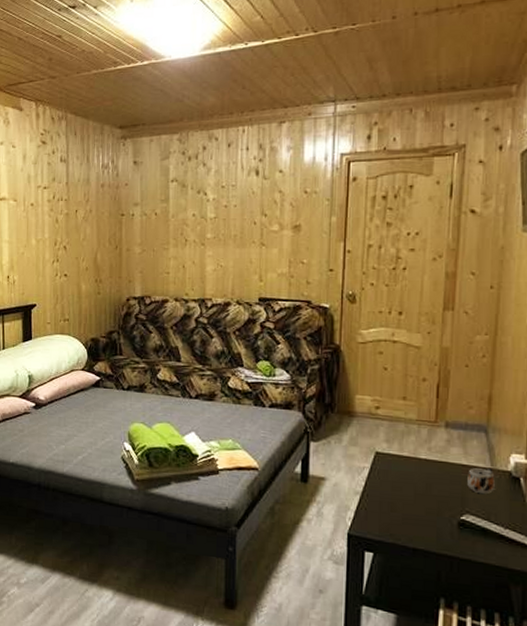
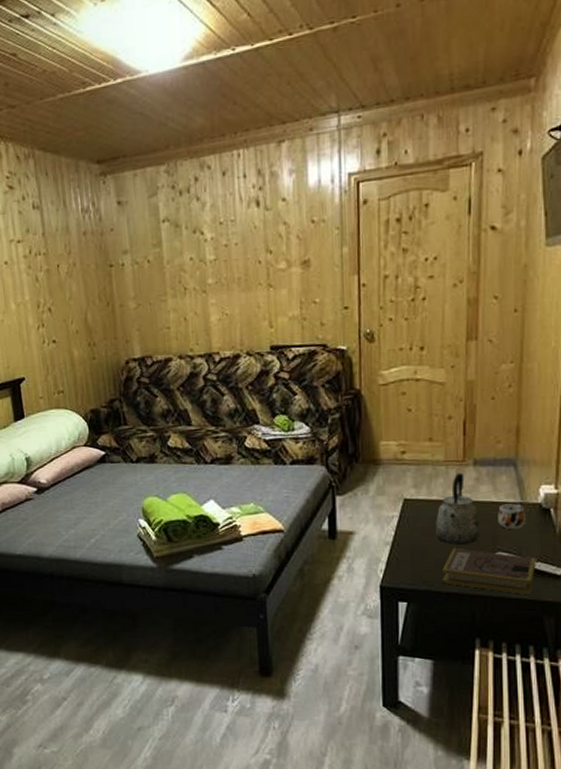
kettle: none [404,432,449,503] -> present [435,472,480,545]
book: none [408,506,504,561] -> present [441,548,536,596]

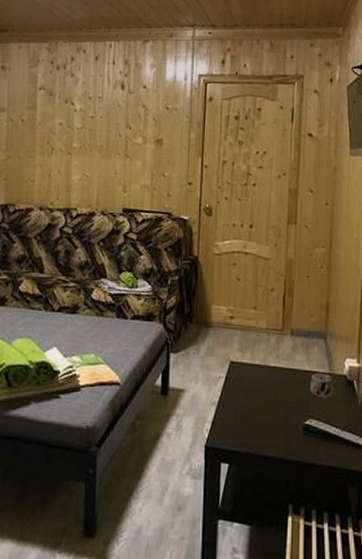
kettle: present [435,472,480,545] -> none [256,341,295,409]
book: present [441,548,536,596] -> none [260,413,342,463]

